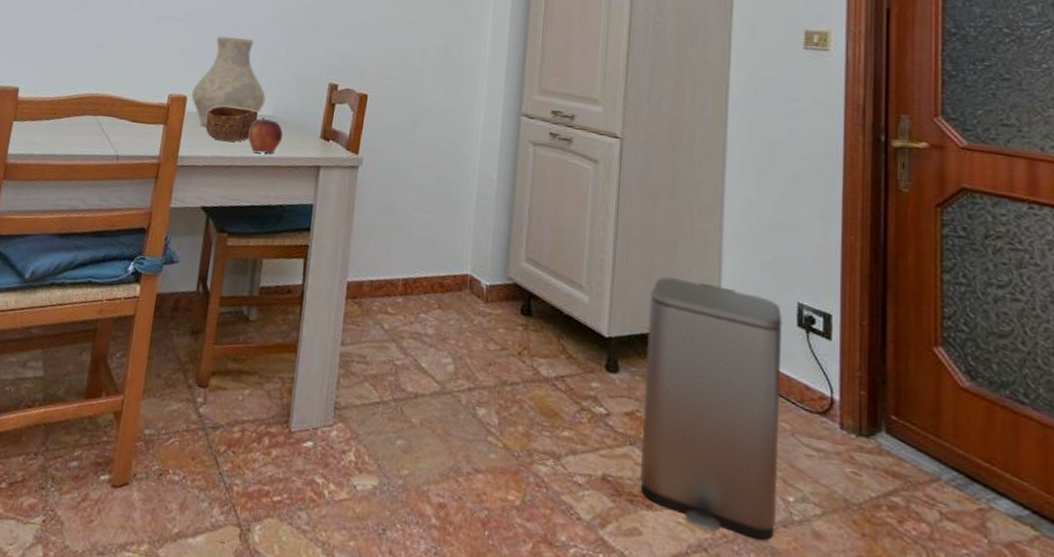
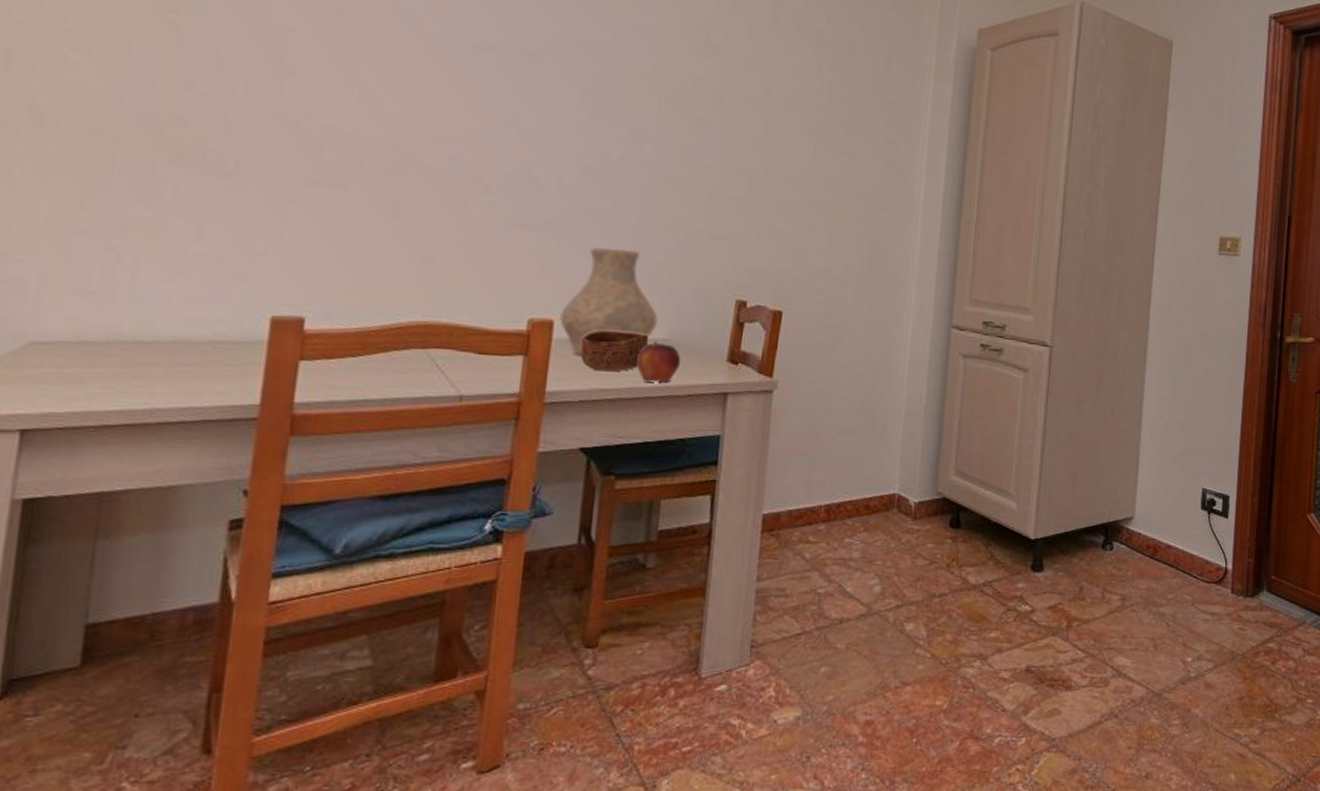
pedal bin: present [640,276,783,541] -> none [1060,476,1189,701]

